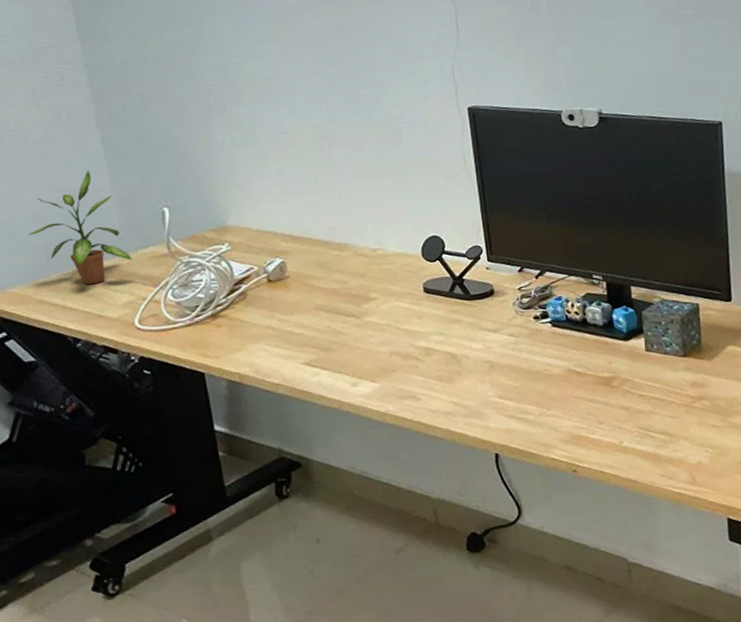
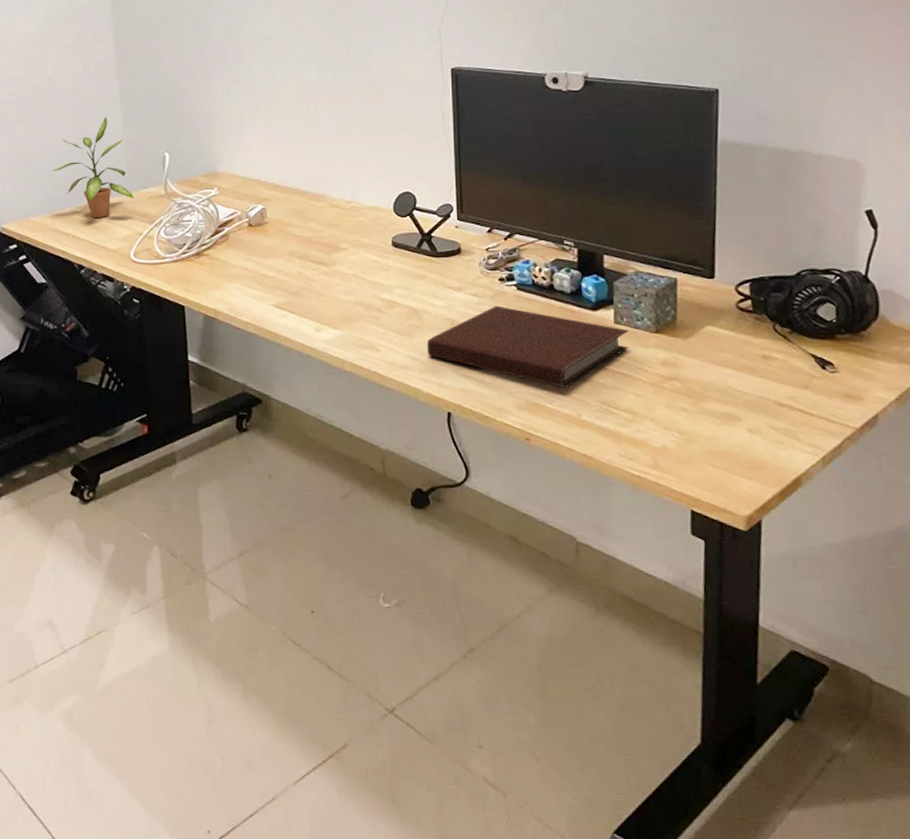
notebook: none [468,343,660,418] -> present [427,305,629,388]

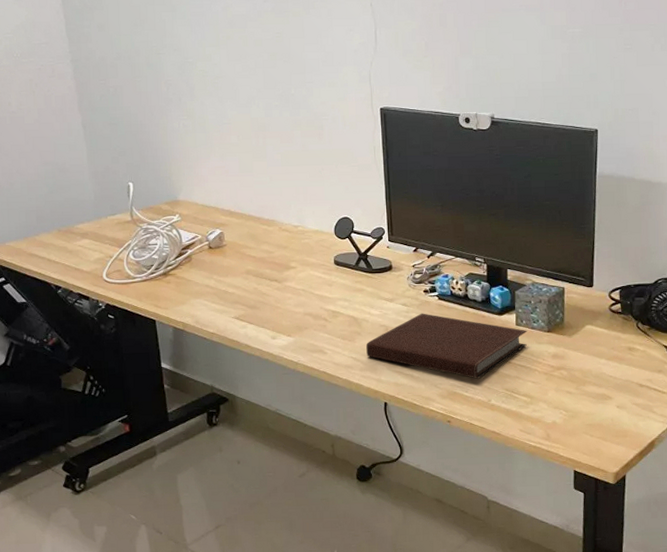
potted plant: present [52,117,135,217] -> none [23,149,103,242]

